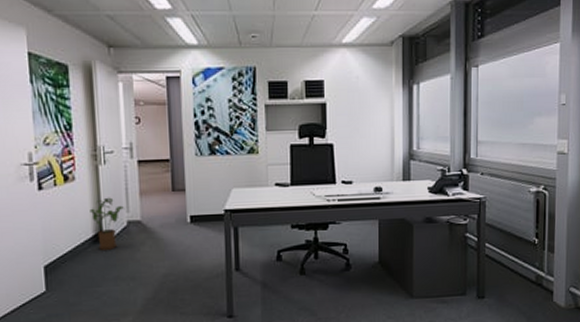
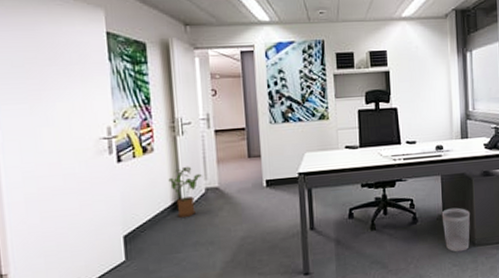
wastebasket: none [377,255,410,304] -> present [441,207,471,252]

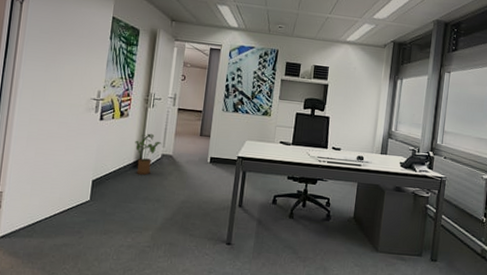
wastebasket: present [441,207,471,252] -> none [351,213,379,255]

